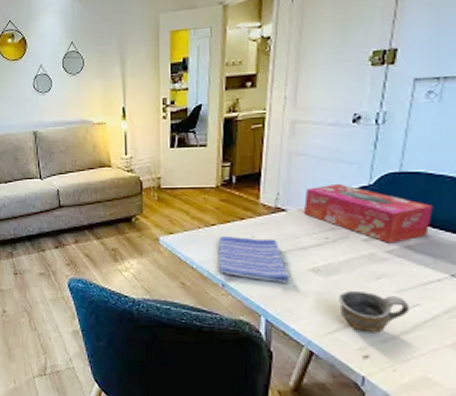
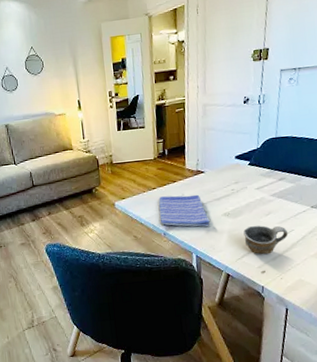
tissue box: present [303,183,433,243] -> none [216,149,298,189]

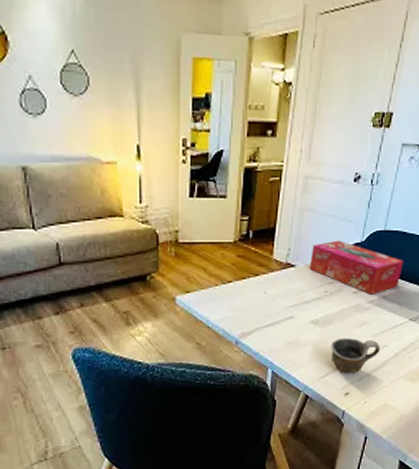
dish towel: present [159,194,210,227] -> none [232,293,294,337]
tissue box: none [216,149,298,189] -> present [309,240,404,294]

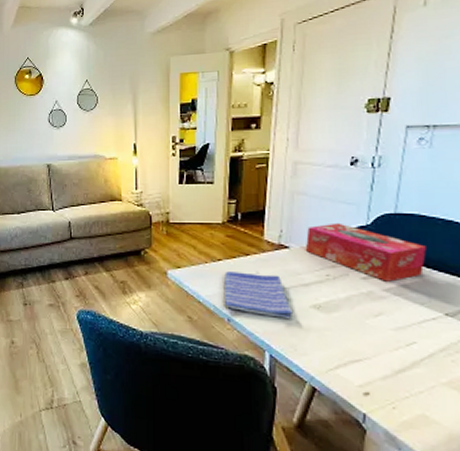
dish towel: none [232,293,294,337] -> present [224,271,292,320]
cup: present [330,337,381,372] -> none [340,327,408,369]

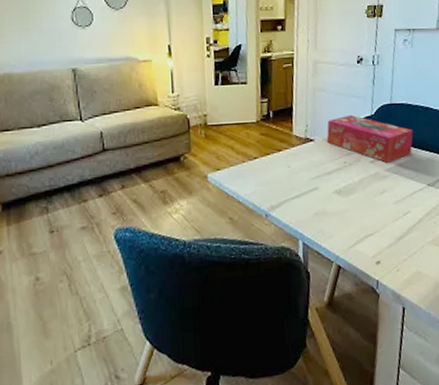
dish towel: present [224,271,292,320] -> none [261,167,319,207]

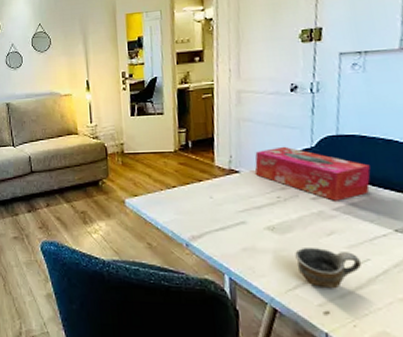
cup: none [356,205,405,240] -> present [295,246,362,288]

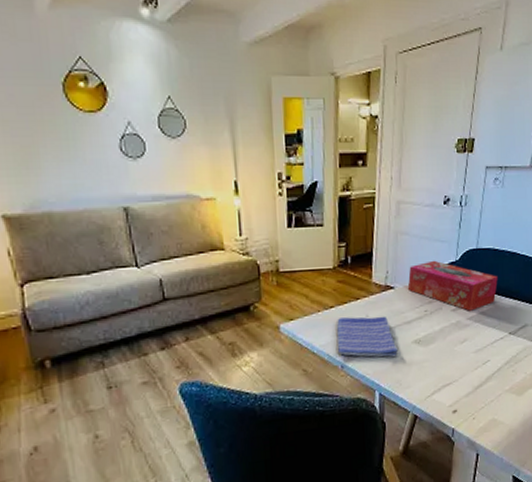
dish towel: none [180,198,248,242] -> present [337,316,398,358]
cup: present [295,246,362,288] -> none [435,355,484,390]

